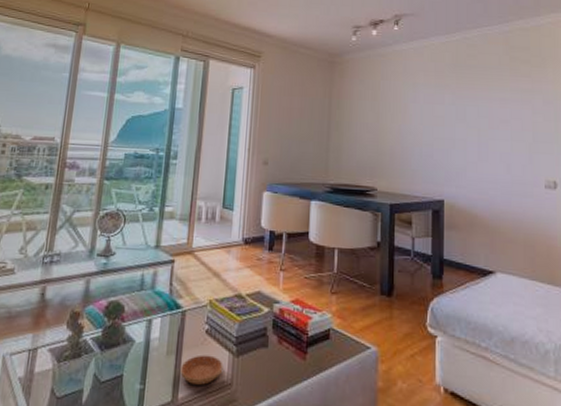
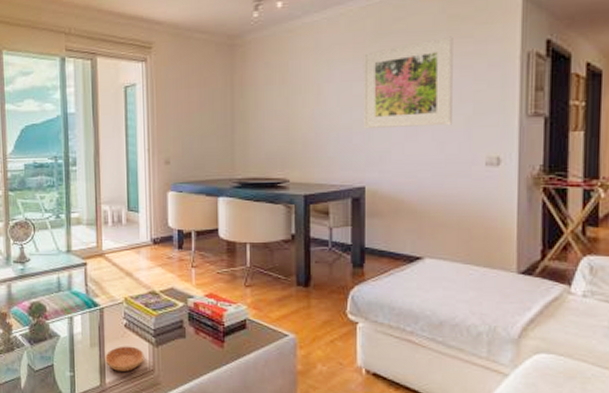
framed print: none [442,74,516,150] -> present [362,36,453,129]

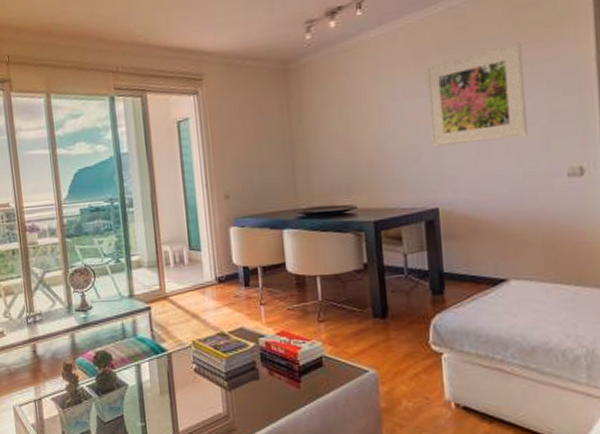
saucer: present [105,346,144,371] -> none [176,391,218,418]

